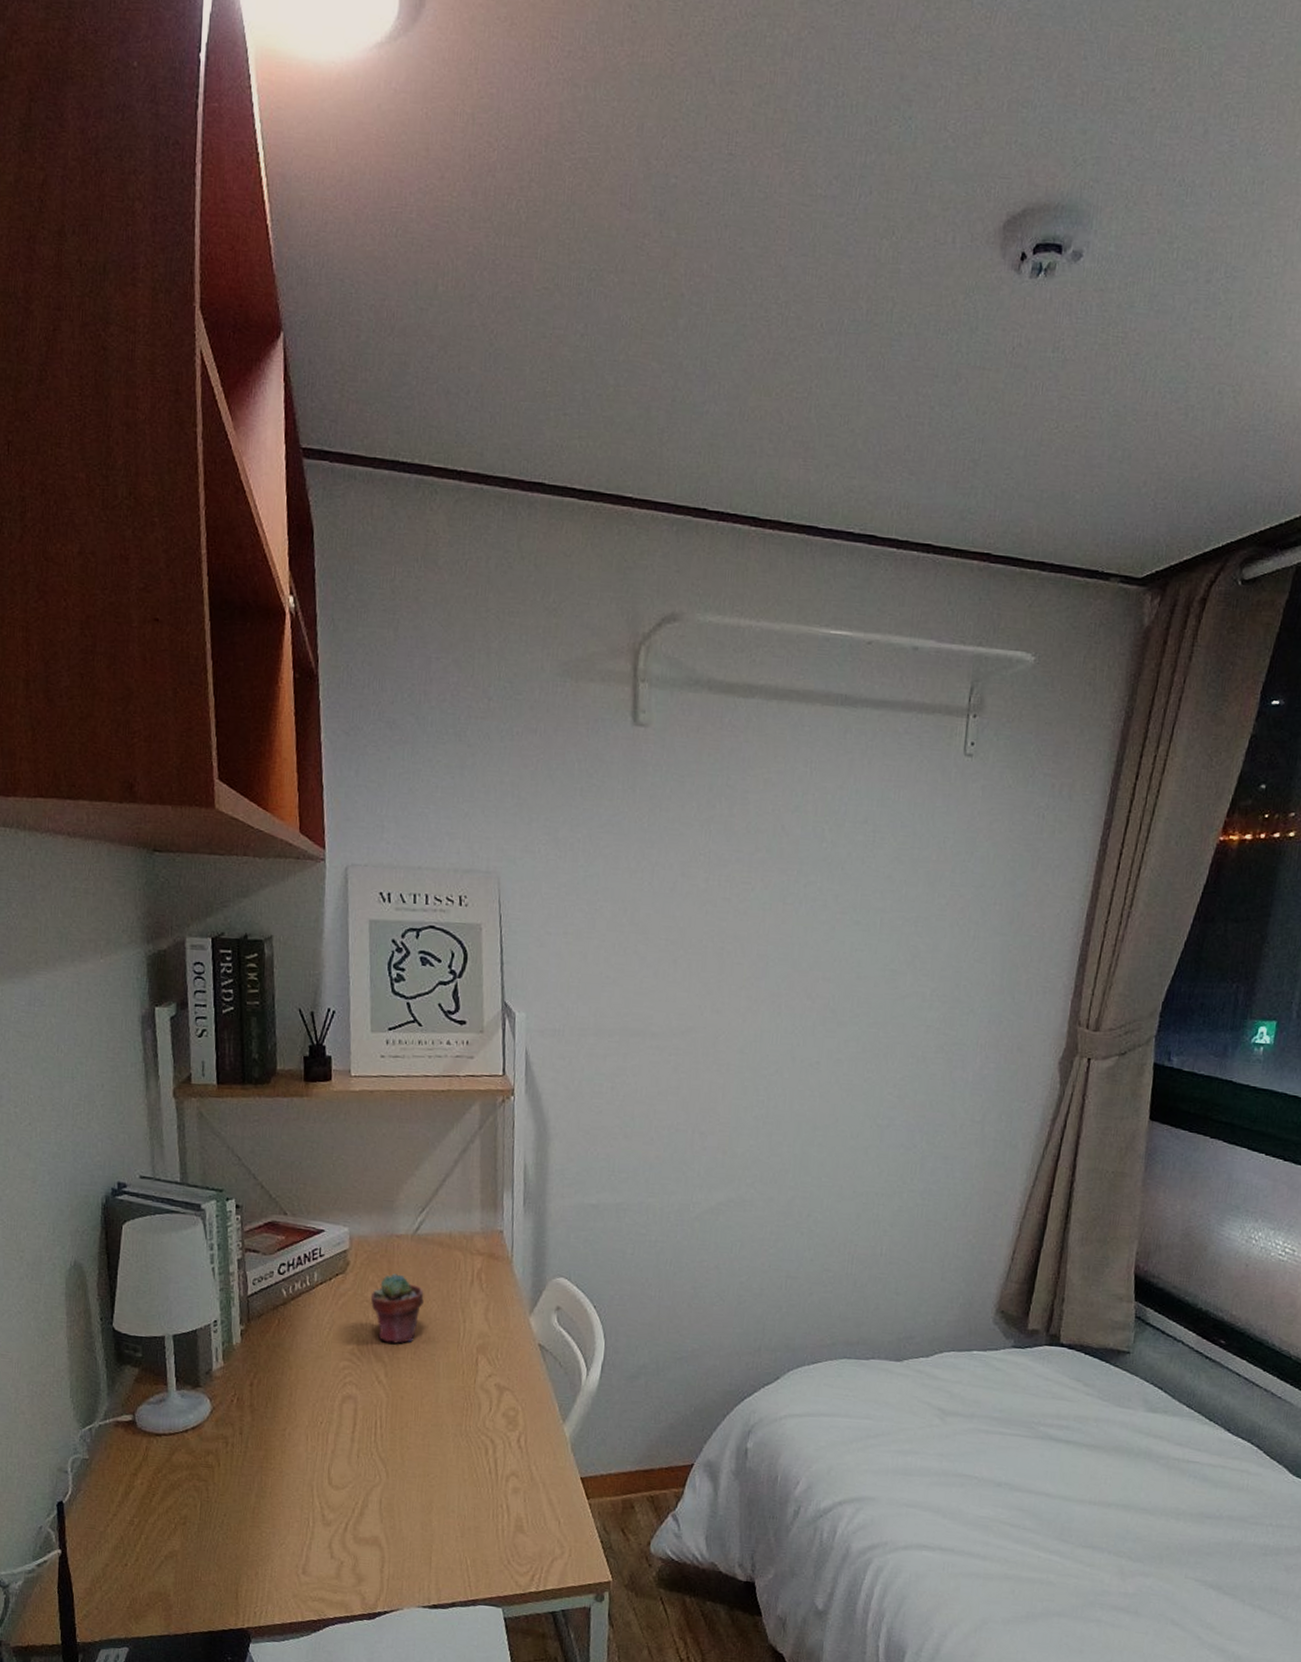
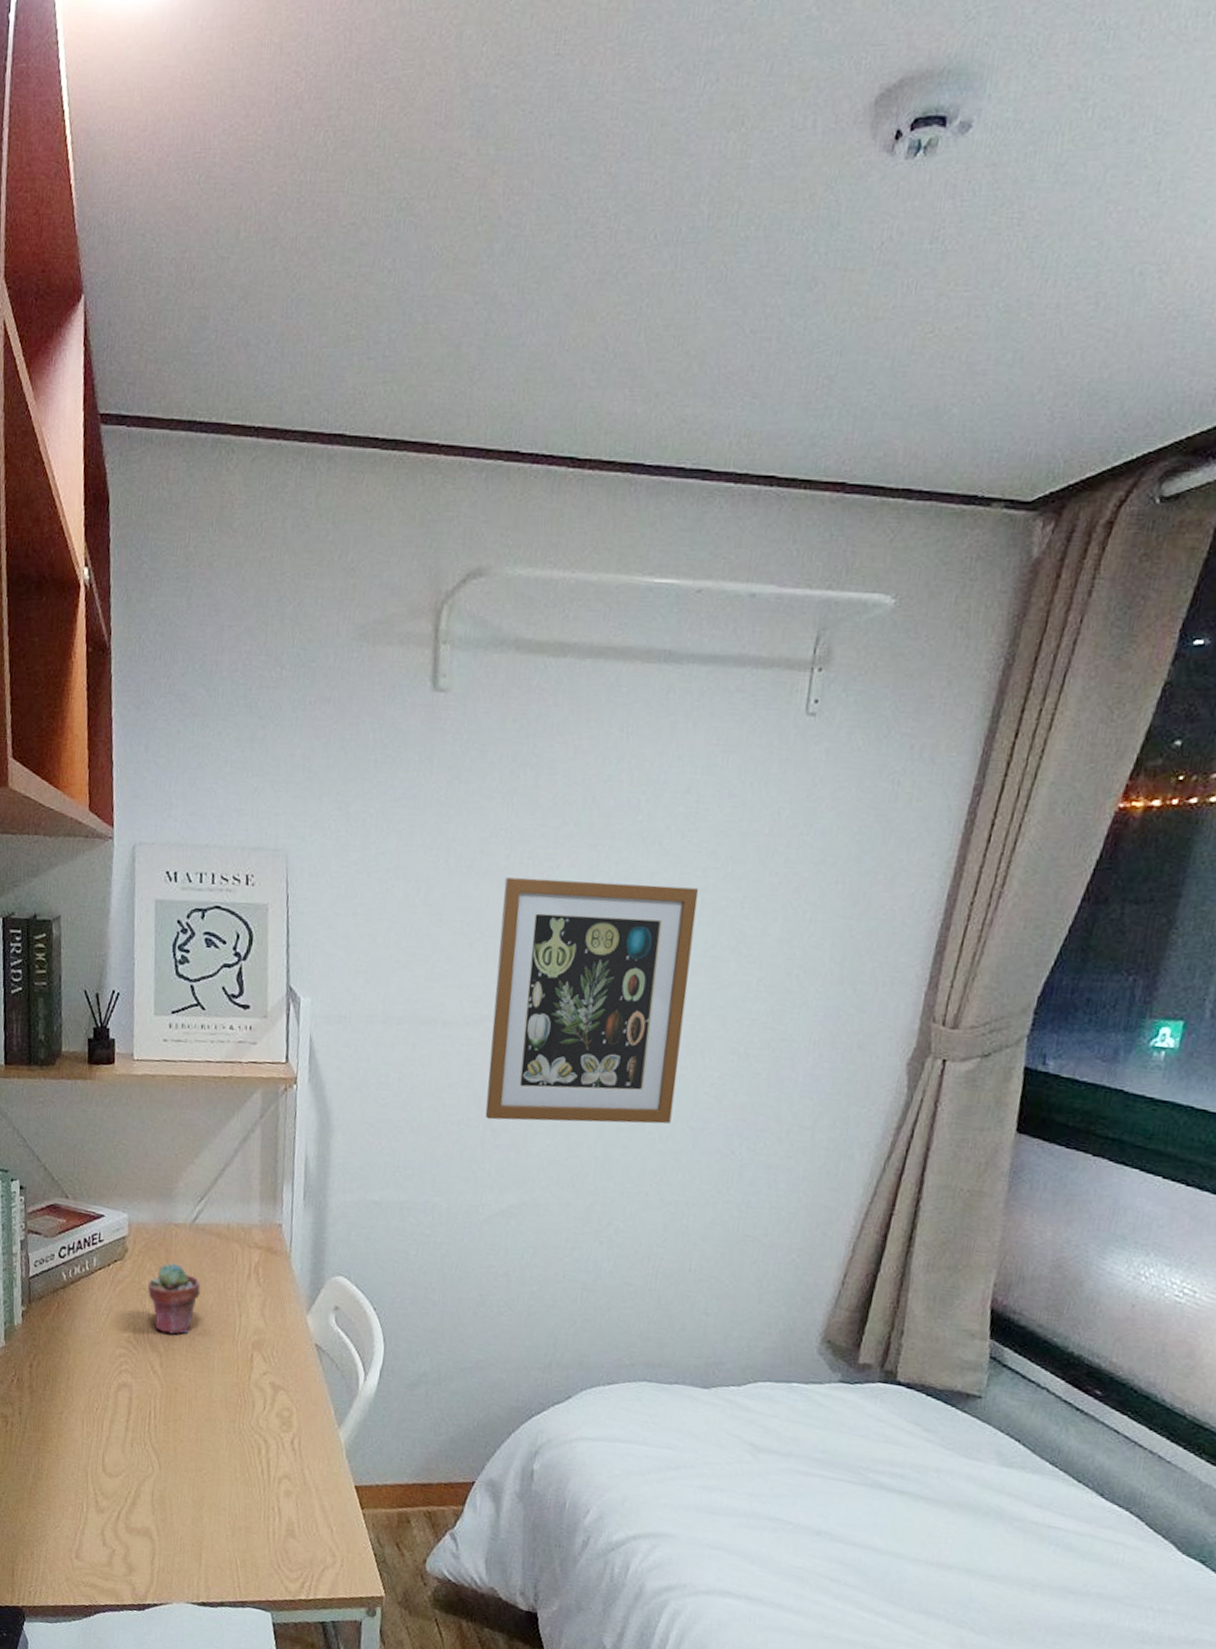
wall art: none [693,899,878,1124] -> present [485,877,699,1124]

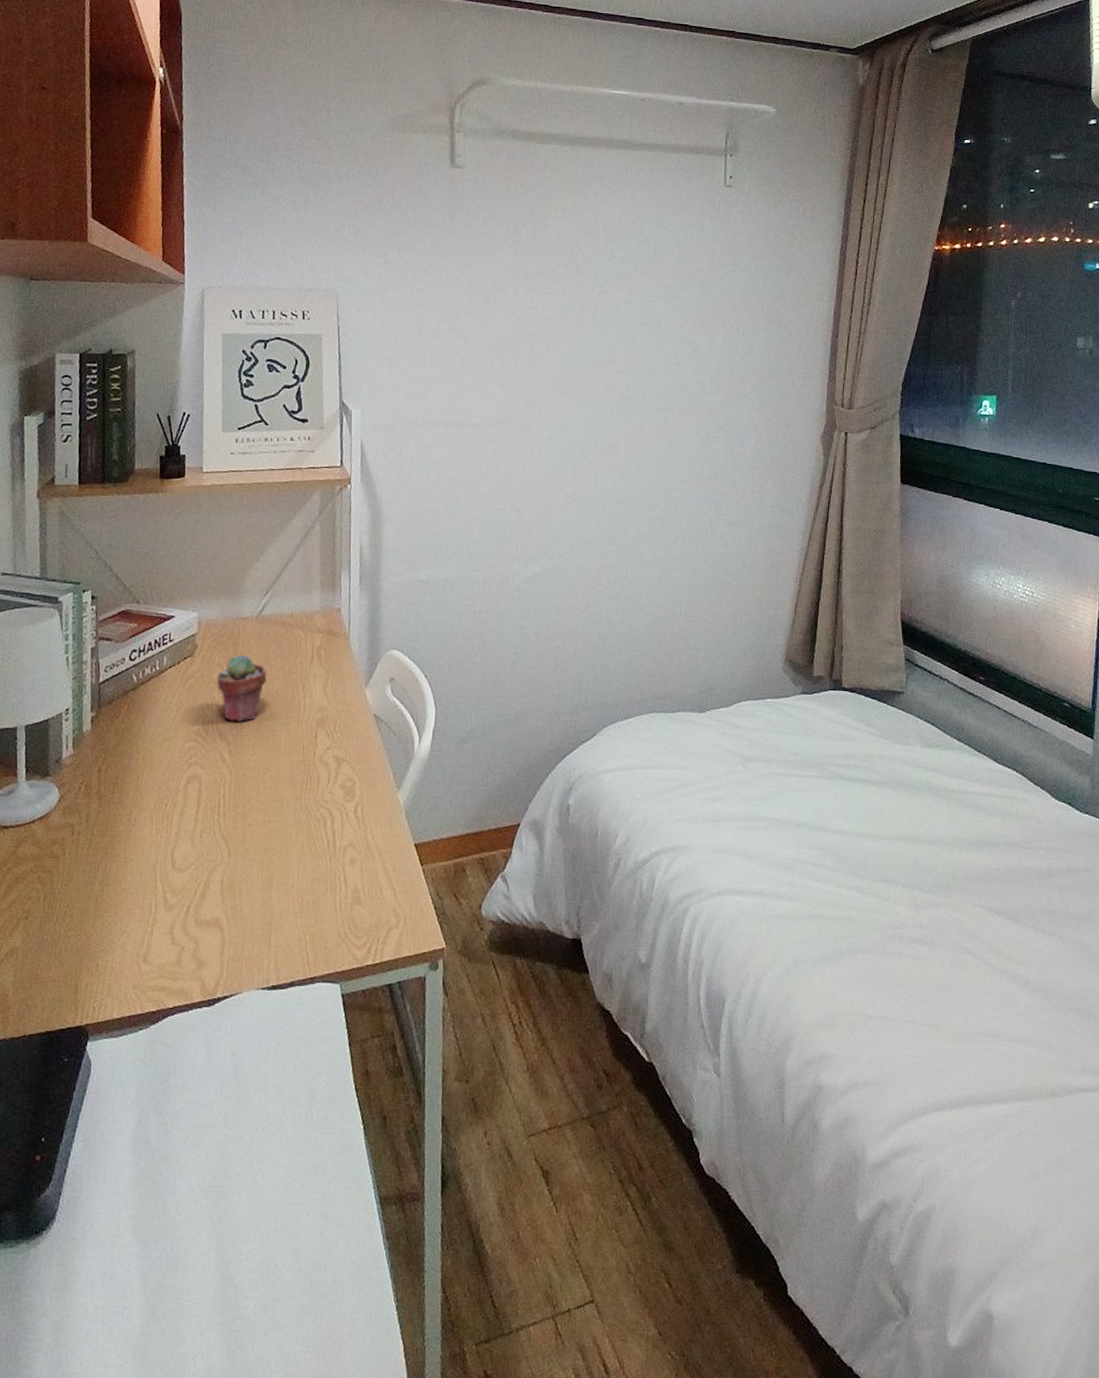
wall art: present [485,877,699,1124] -> none [510,308,662,503]

